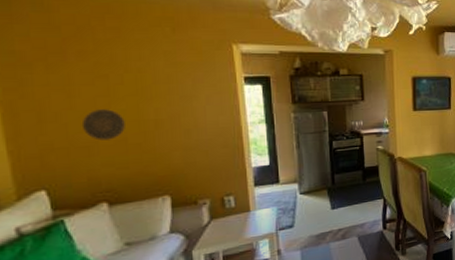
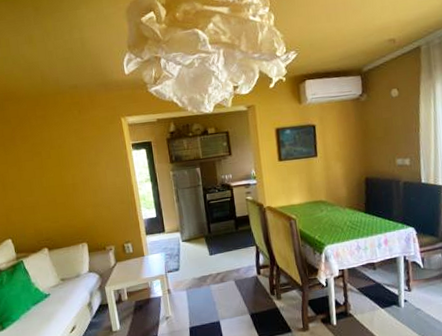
decorative plate: present [81,109,125,141] -> none [28,178,54,202]

